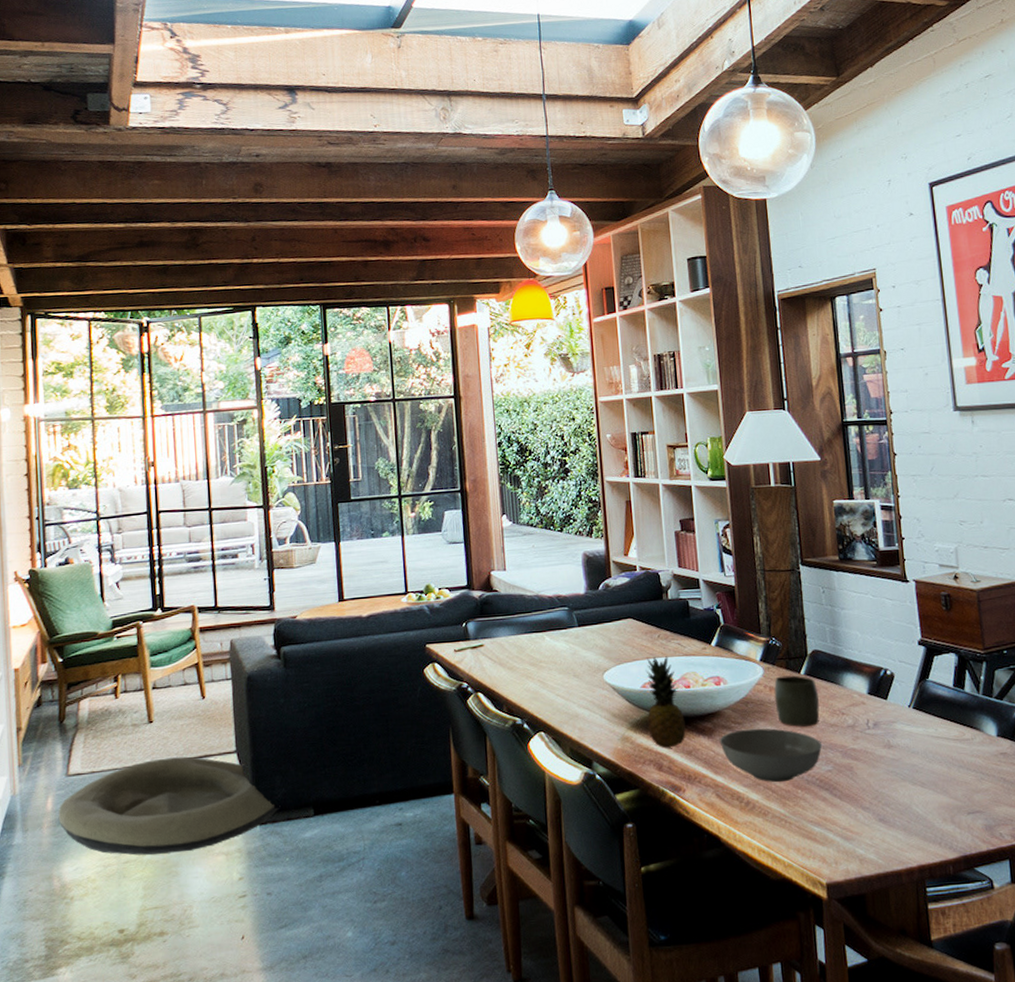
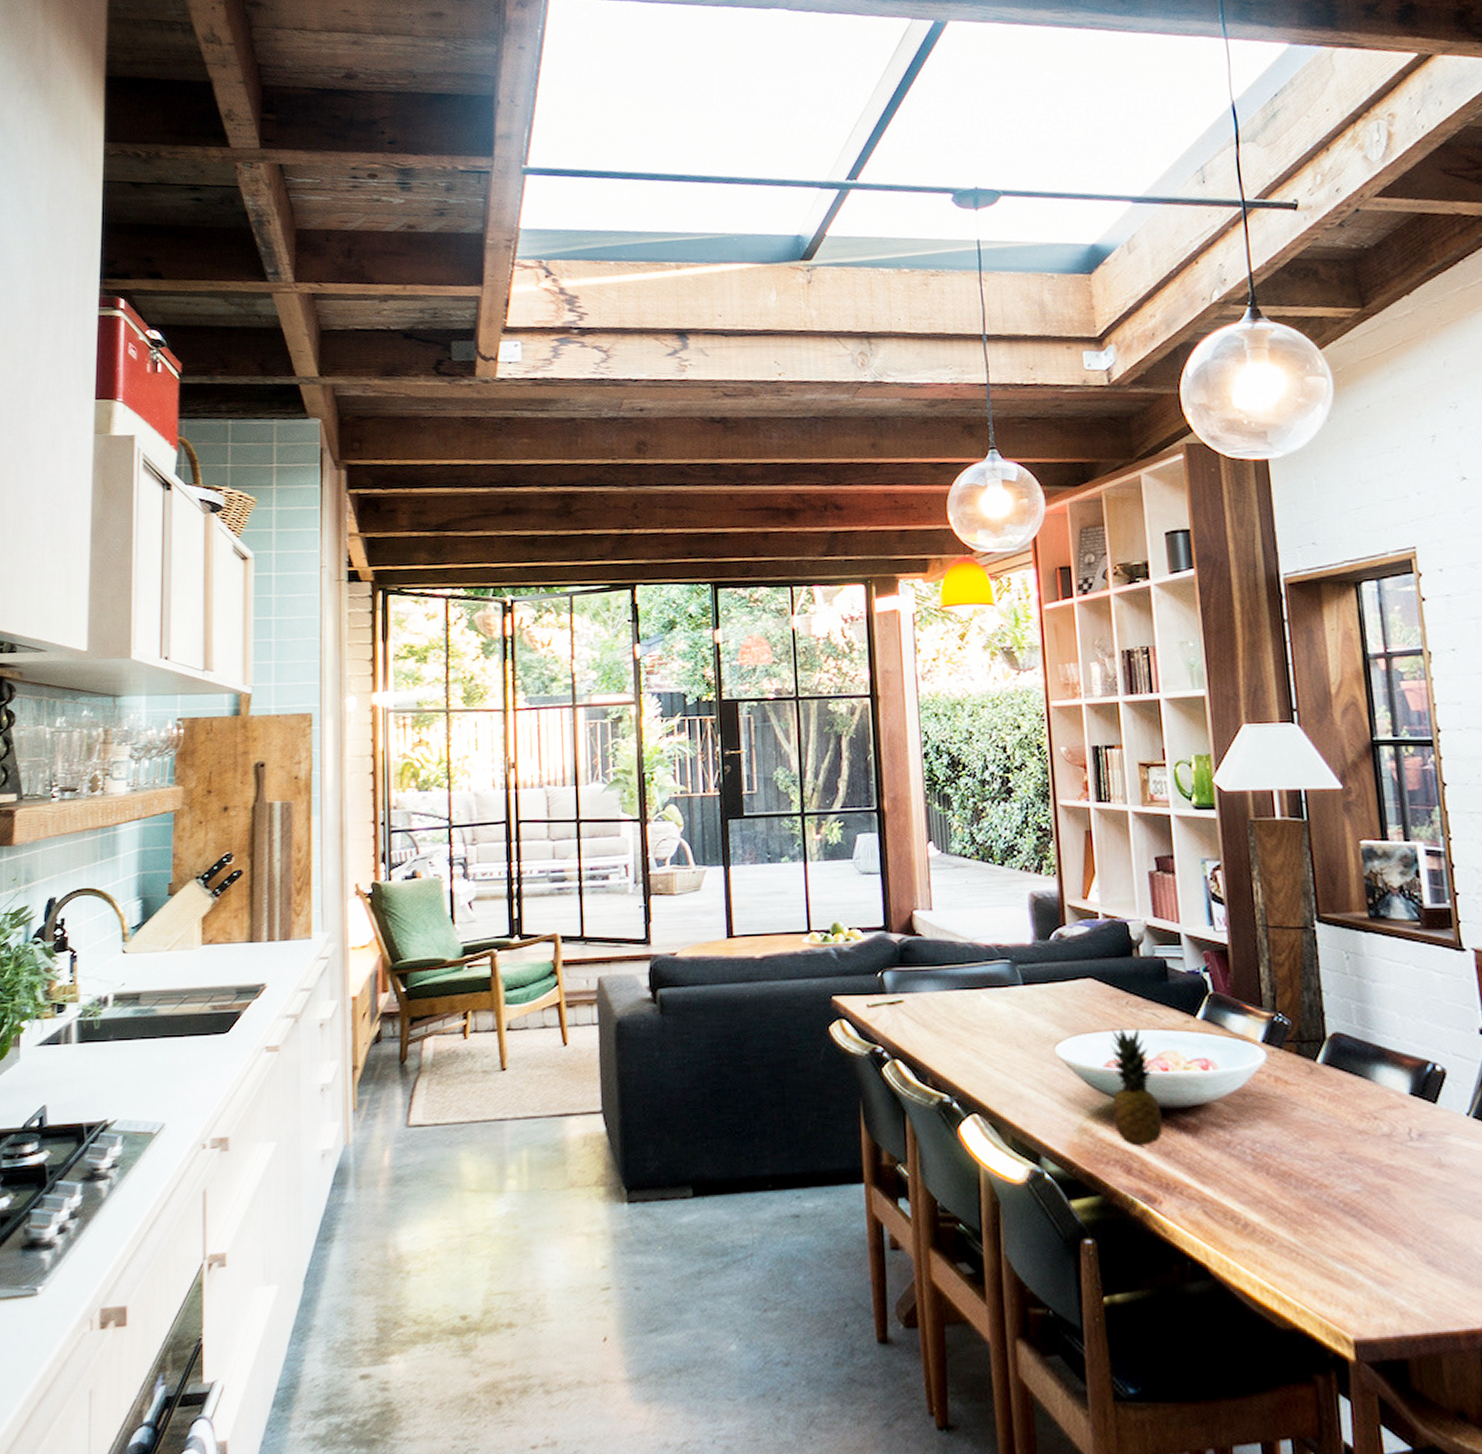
dog bed: present [58,756,280,855] -> none [395,1113,653,1229]
bowl: present [719,728,823,783] -> none [1207,1129,1348,1202]
mug: present [774,675,820,727] -> none [1280,1063,1343,1131]

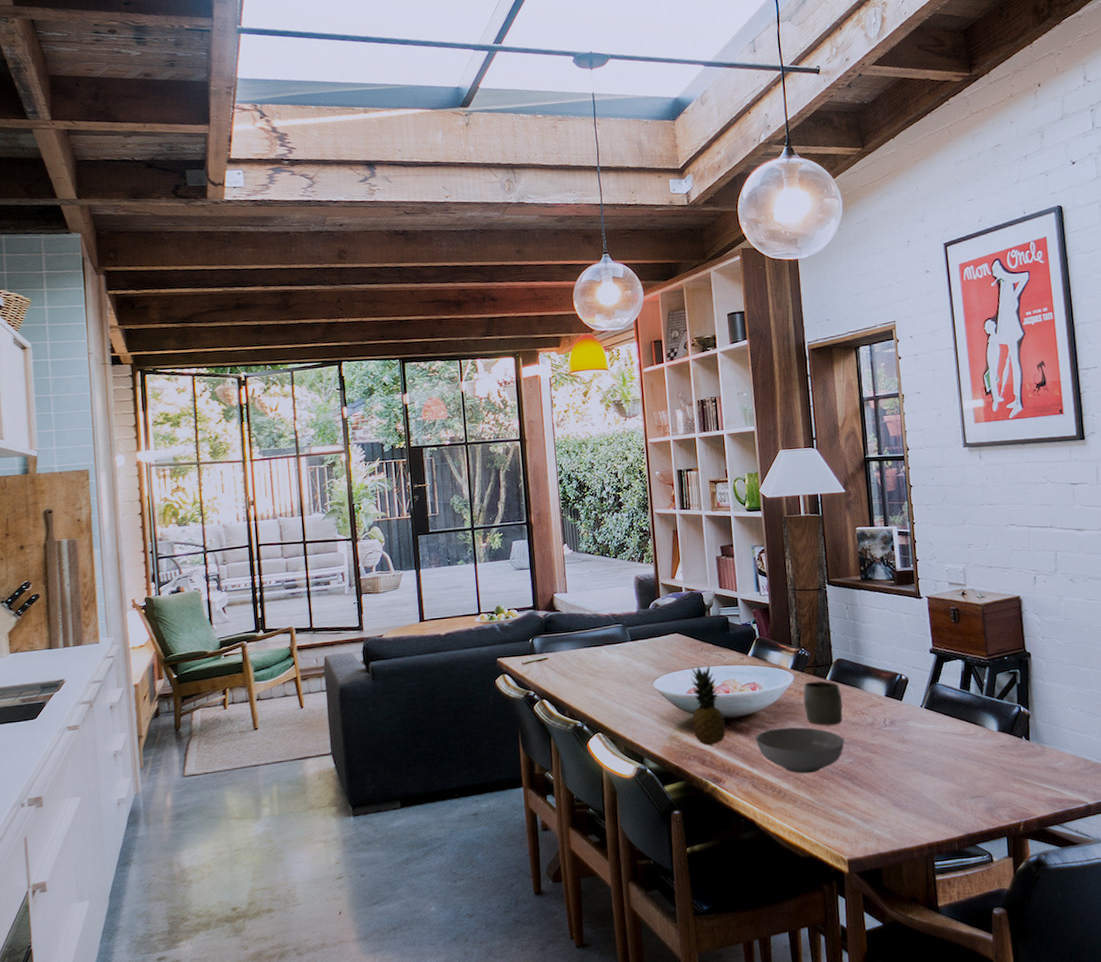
bowl: none [1207,1129,1348,1202] -> present [755,727,845,774]
mug: none [1280,1063,1343,1131] -> present [803,681,843,726]

